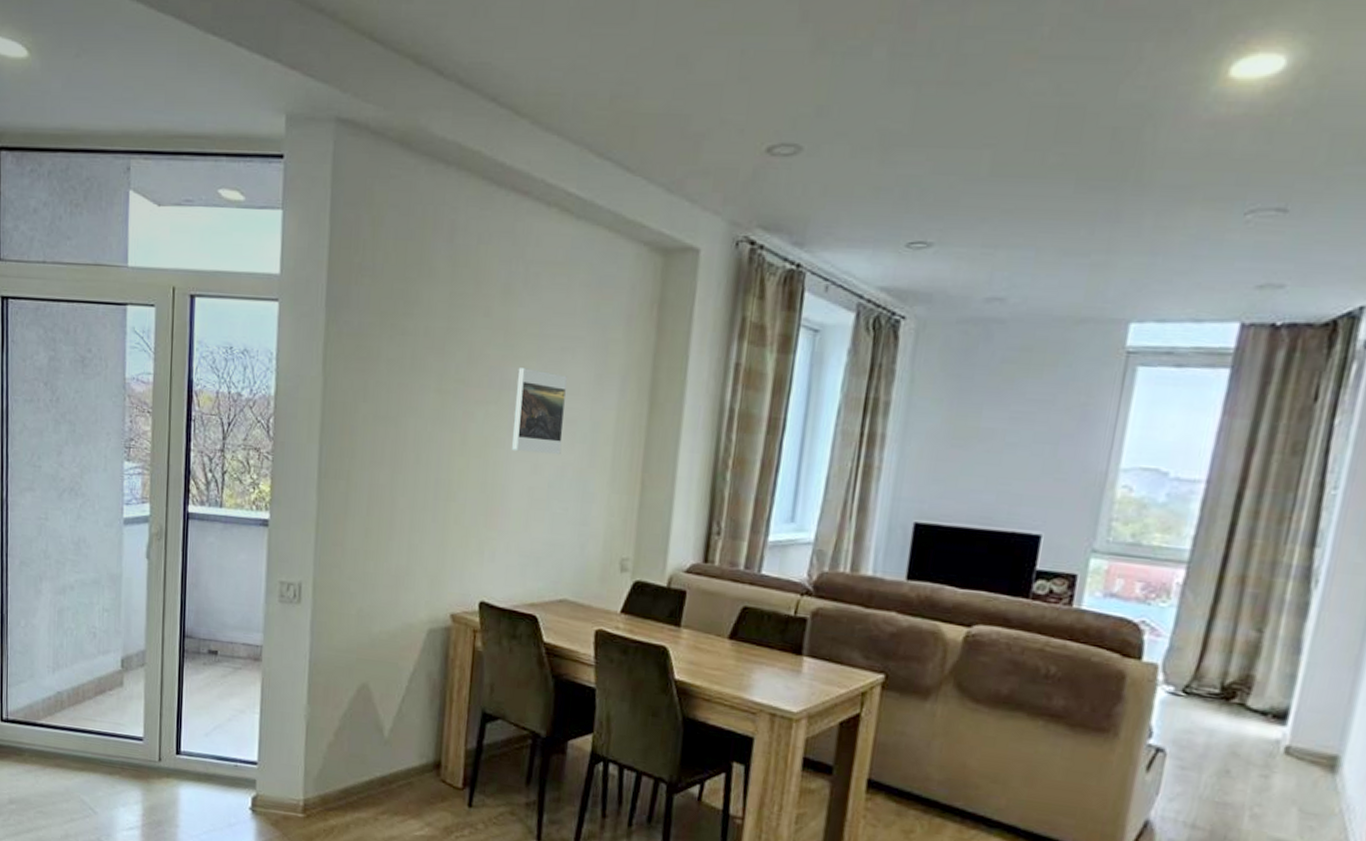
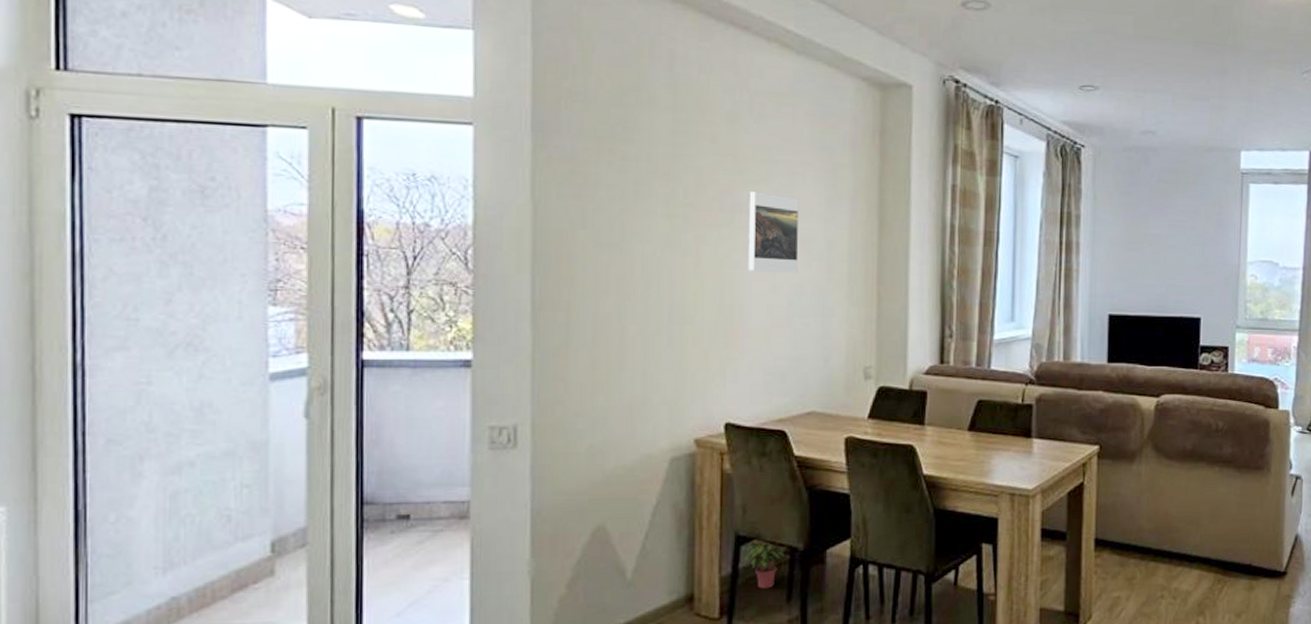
potted plant: none [487,721,530,769] -> present [743,542,787,589]

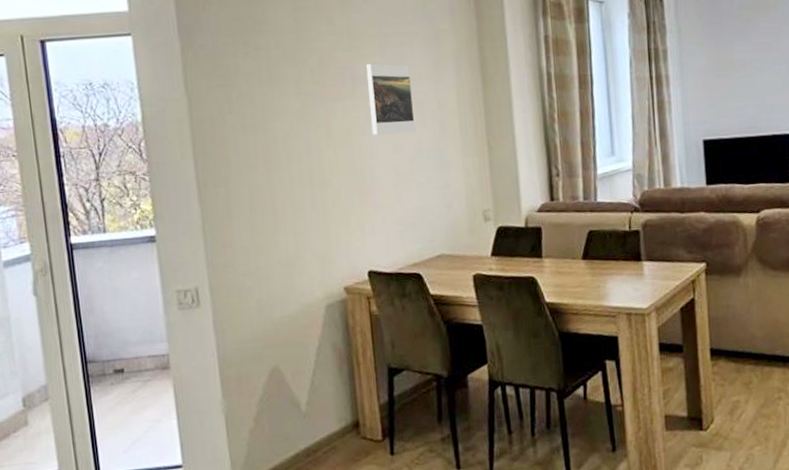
potted plant: present [743,542,787,589] -> none [396,372,433,413]

